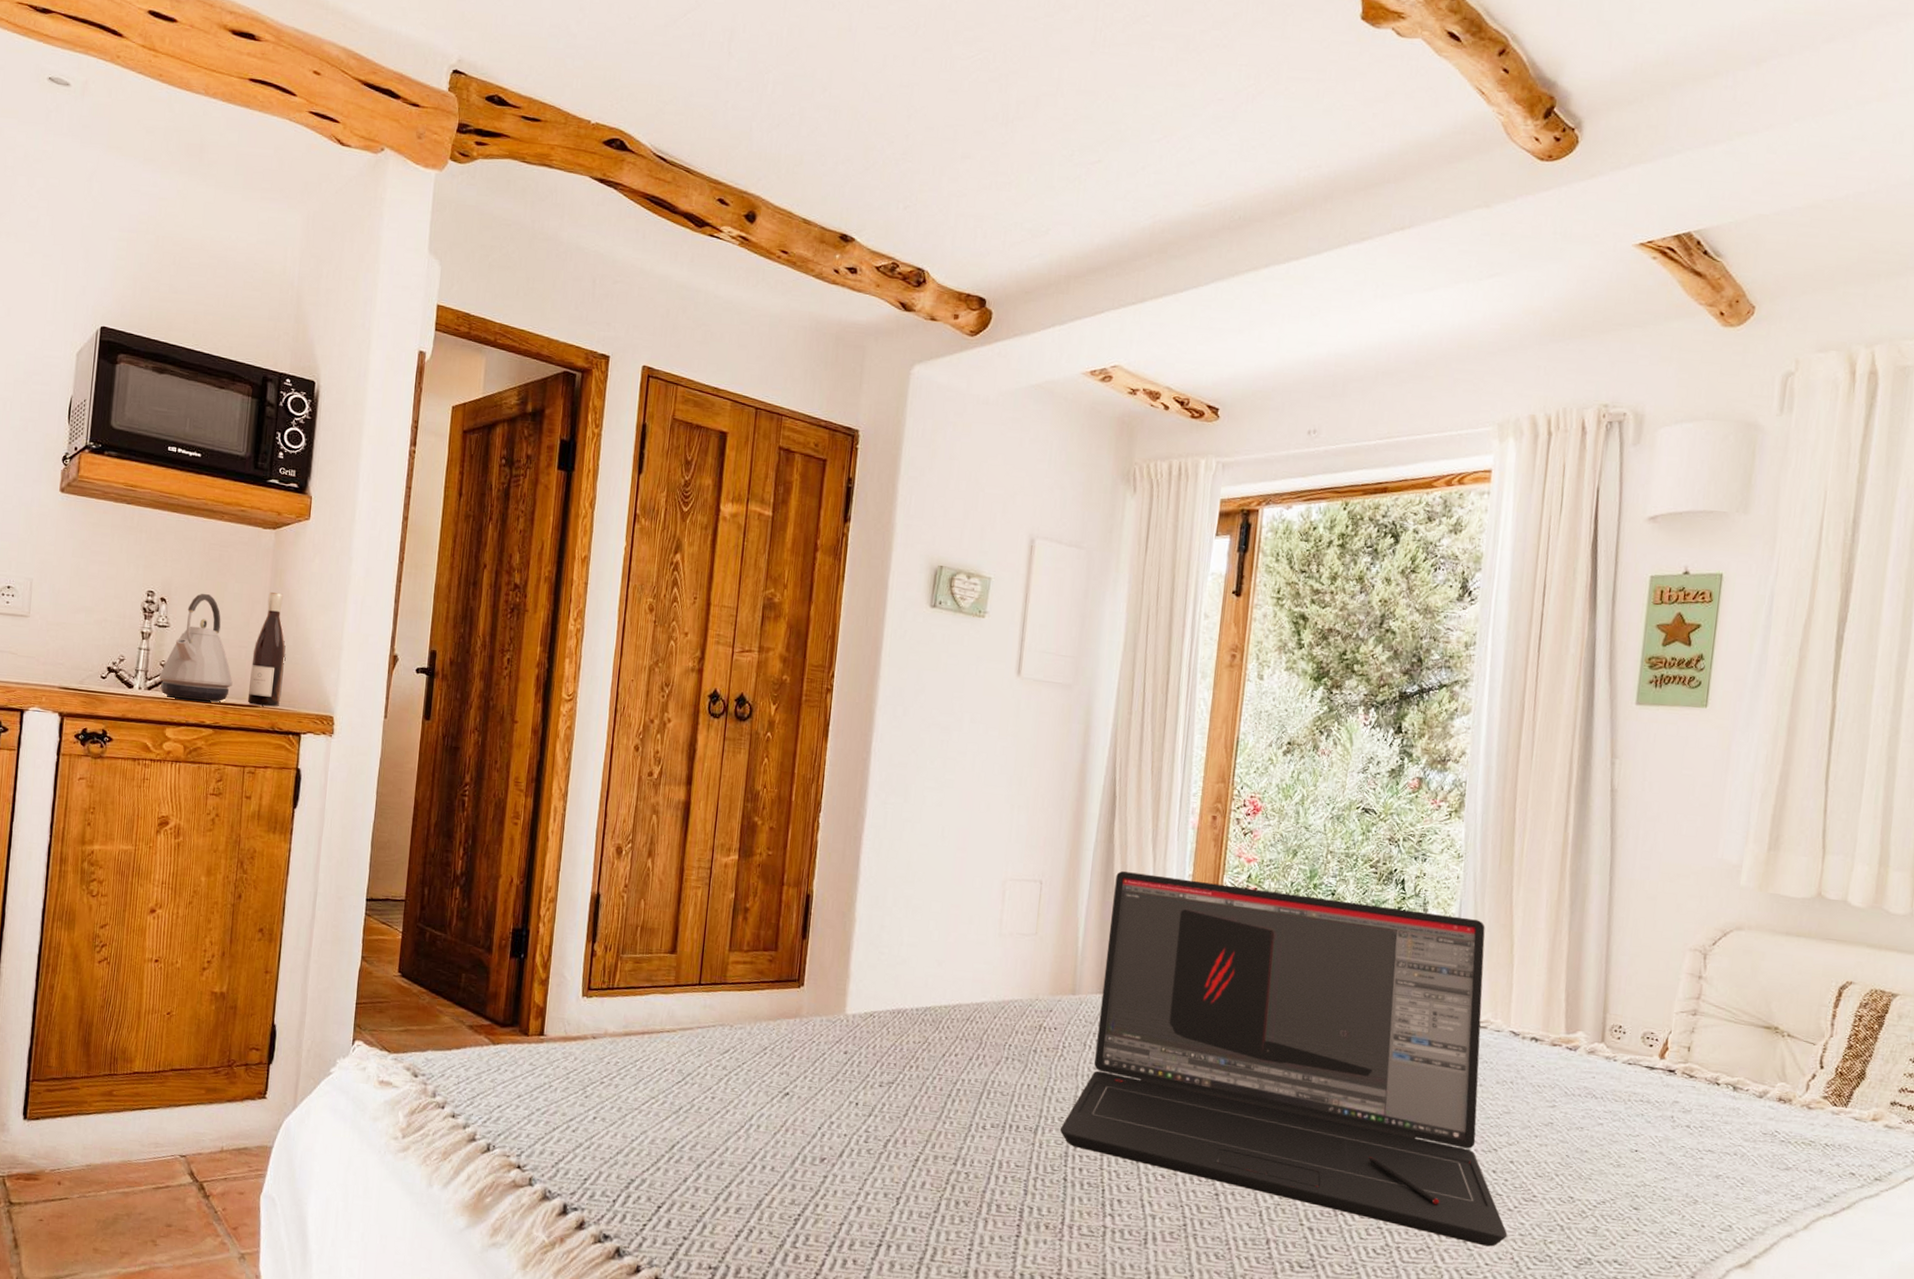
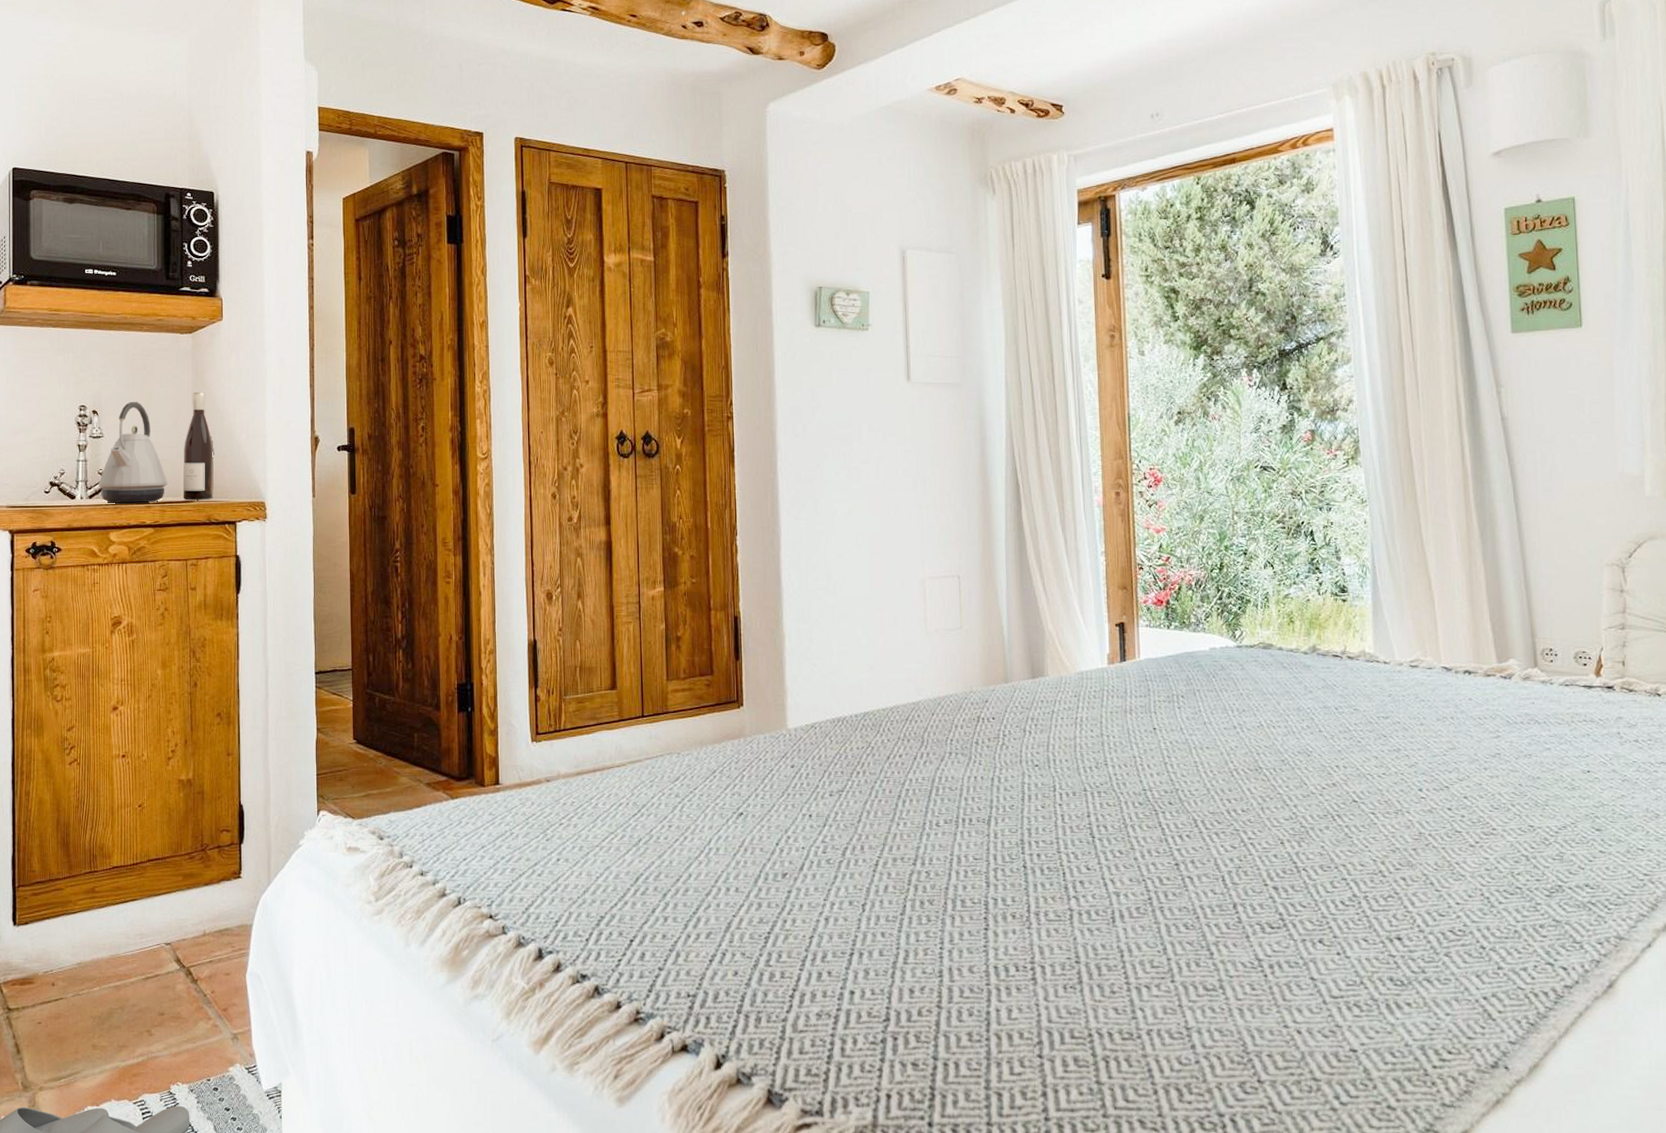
laptop: present [1060,871,1508,1247] -> none [1013,556,1474,885]

